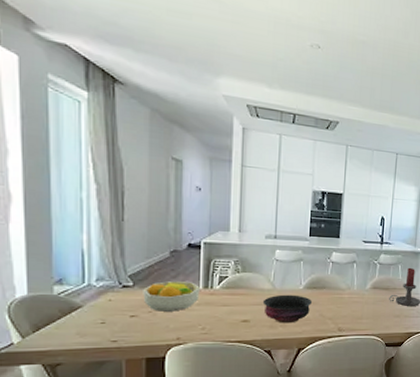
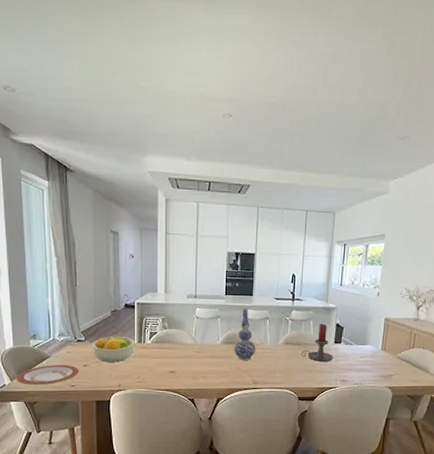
plate: none [31,315,124,343] -> present [16,364,79,385]
bowl: present [262,294,313,324] -> none [186,349,230,375]
vase: none [317,250,342,306] -> present [233,308,256,360]

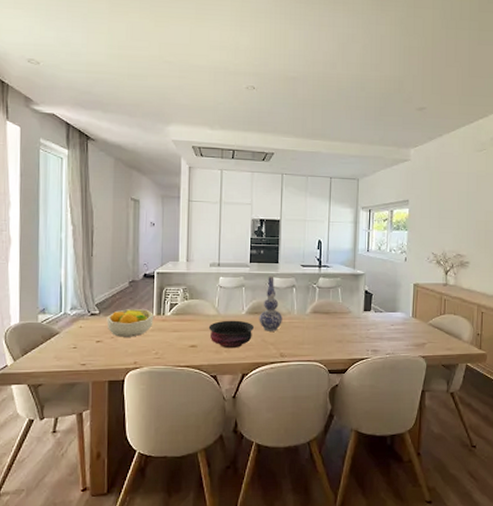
plate: present [16,364,79,385] -> none [20,341,92,365]
bowl: none [186,349,230,375] -> present [208,320,255,349]
candle holder: present [301,323,334,362] -> none [330,290,364,331]

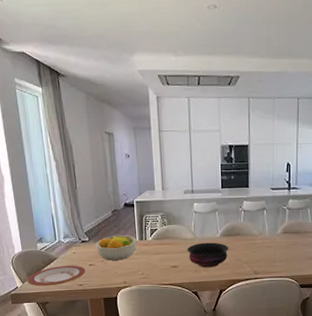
plate: none [20,341,92,365] -> present [27,265,86,286]
vase: present [259,276,282,331] -> none [232,200,255,252]

